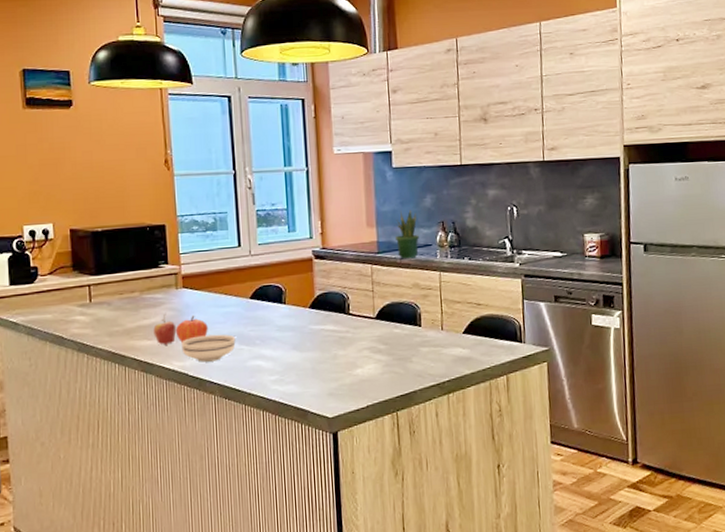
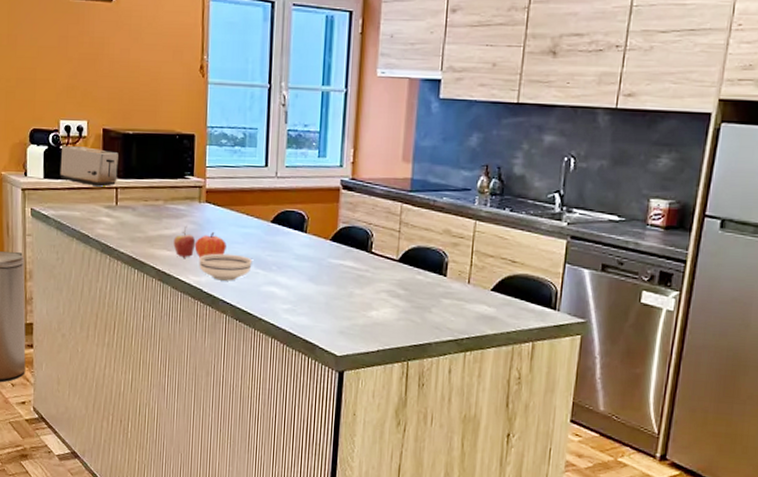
toaster: none [26,249,90,287] -> present [60,146,120,187]
planter: present [396,210,419,259] -> none [432,147,458,202]

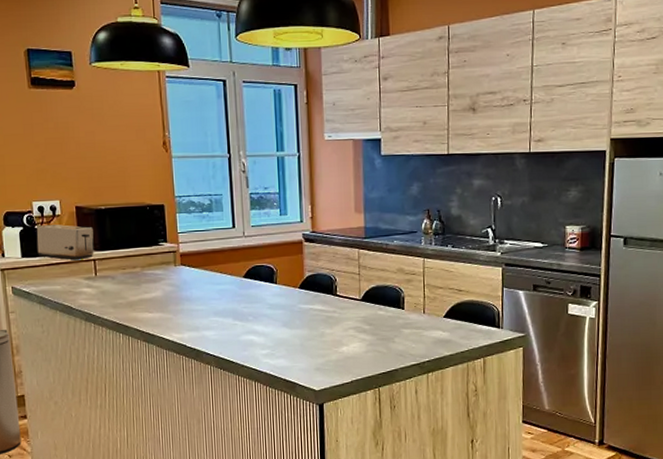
fruit: present [173,225,196,258] -> none [154,288,176,318]
fruit: present [194,231,226,258] -> none [174,291,204,316]
bowl: present [199,253,252,281] -> none [180,309,230,335]

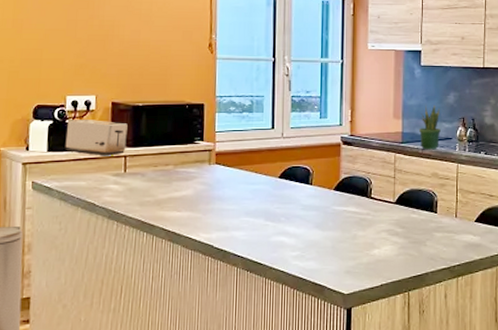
planter: none [382,197,405,245] -> present [419,105,441,150]

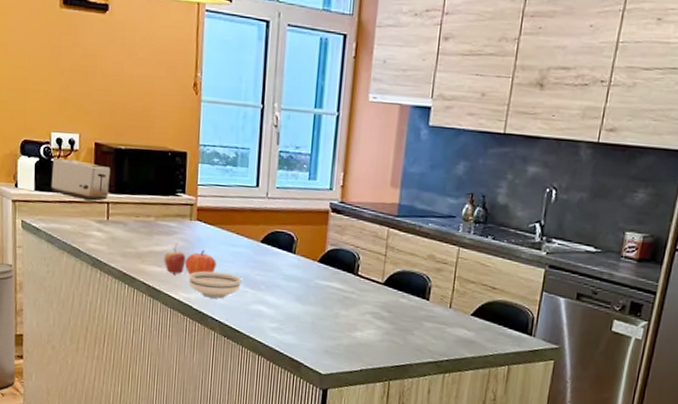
fruit: none [183,187,206,217] -> present [164,242,186,275]
fruit: none [205,190,236,215] -> present [184,249,216,275]
bowl: none [209,209,262,235] -> present [189,271,242,299]
planter: present [419,105,441,150] -> none [418,174,445,228]

